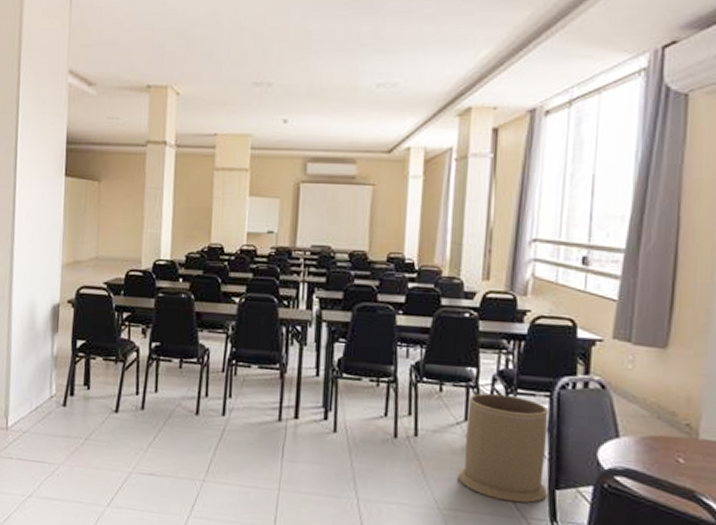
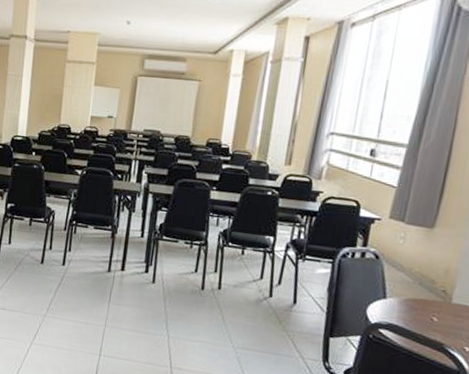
trash can: present [458,393,549,504] -> none [251,257,330,347]

